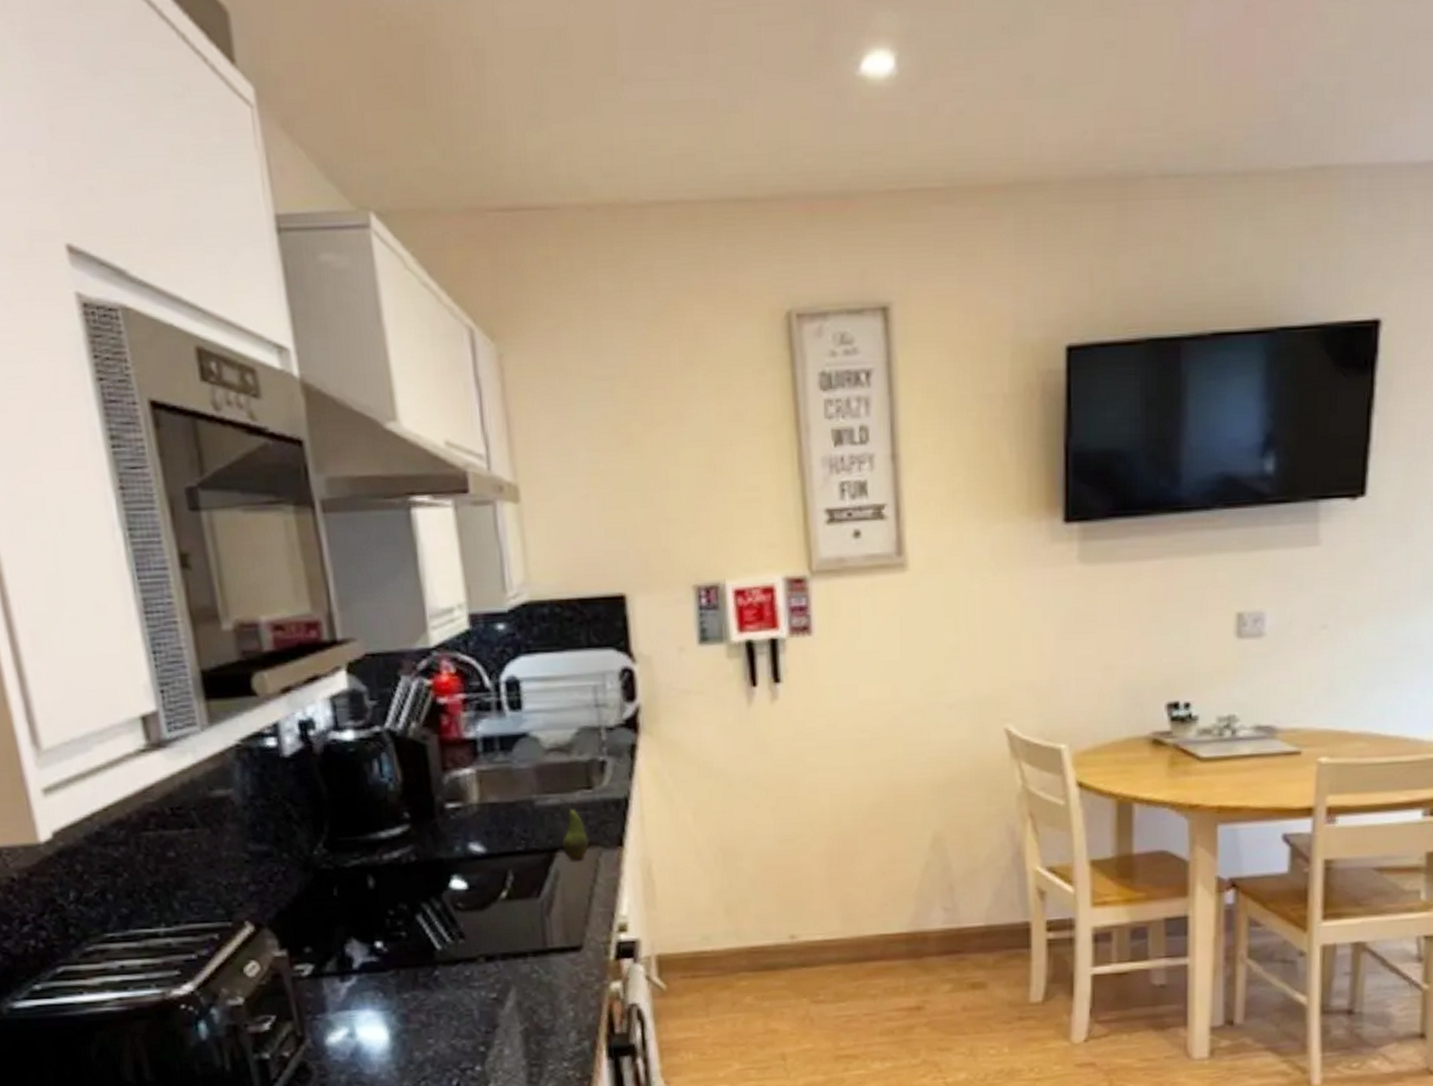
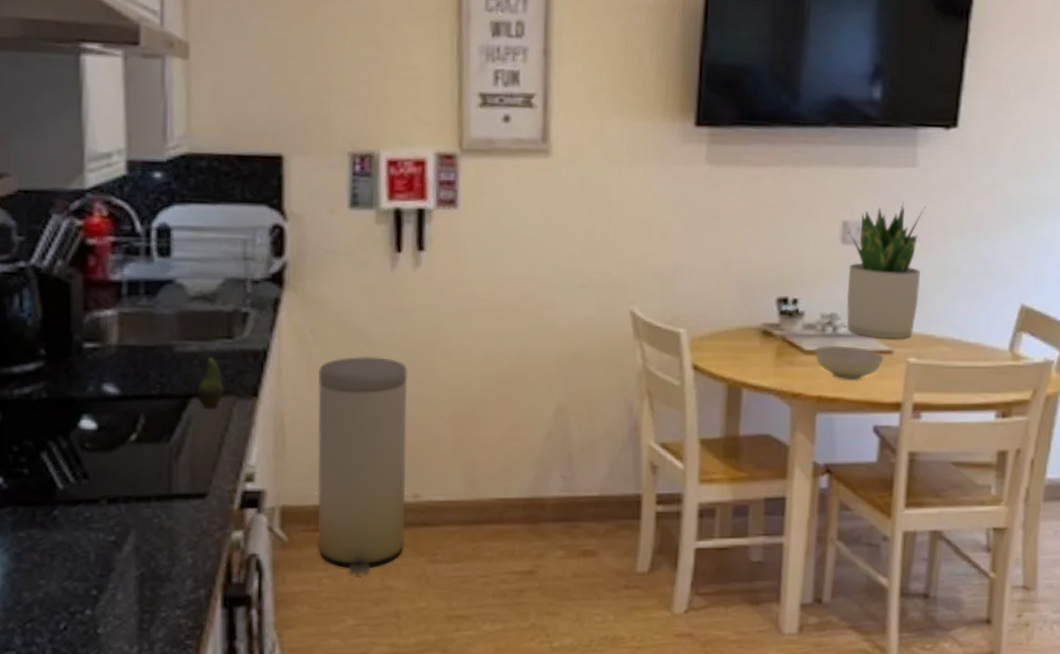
pedal bin: none [682,796,786,1020] -> present [317,356,408,575]
bowl: none [1211,749,1291,787] -> present [814,345,884,380]
planter: none [1243,586,1332,740] -> present [846,202,925,340]

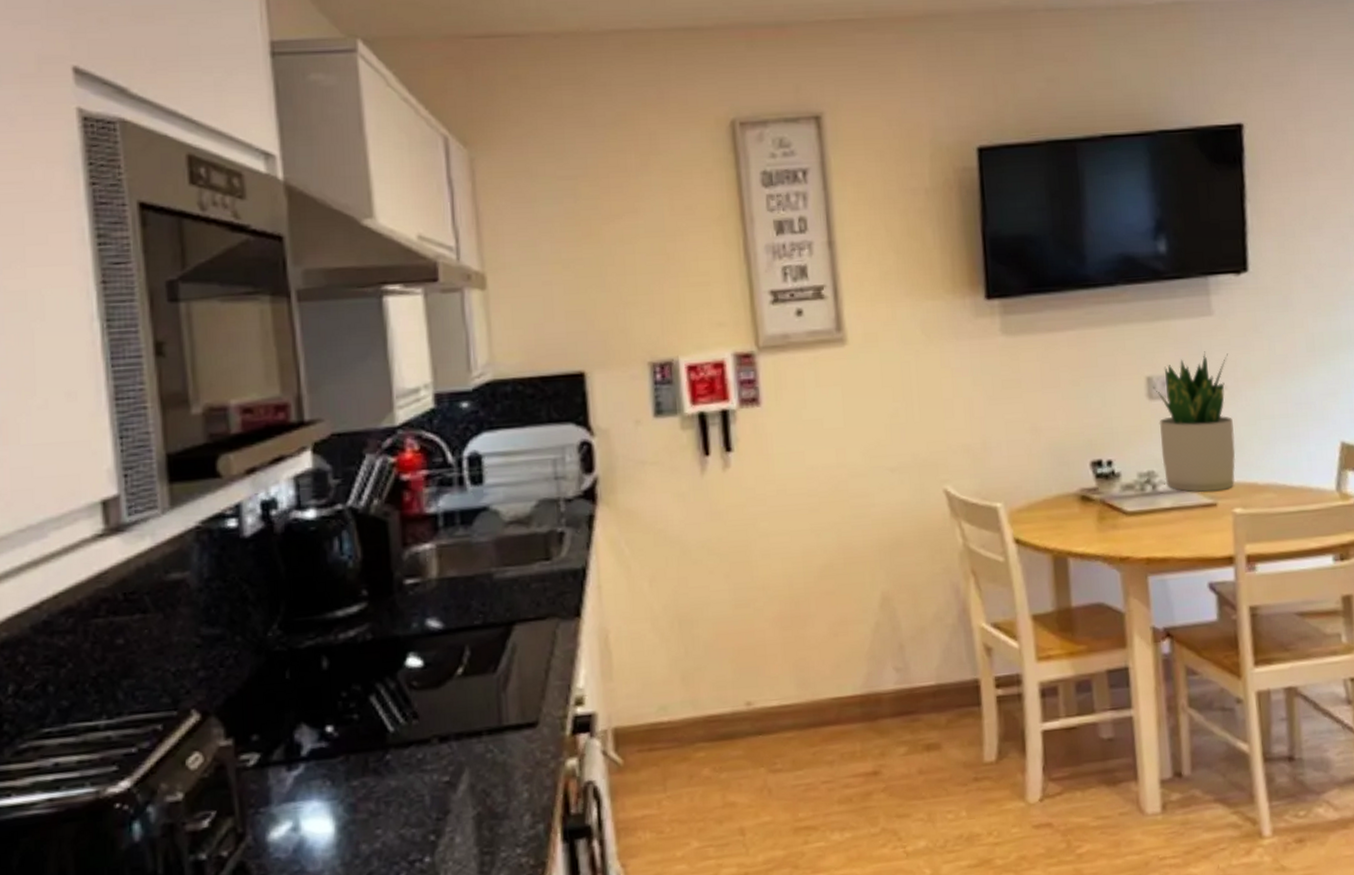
fruit: present [198,345,225,407] -> none [518,570,548,633]
pedal bin: present [317,356,408,575] -> none [639,563,743,794]
bowl: present [814,345,884,380] -> none [1136,502,1209,538]

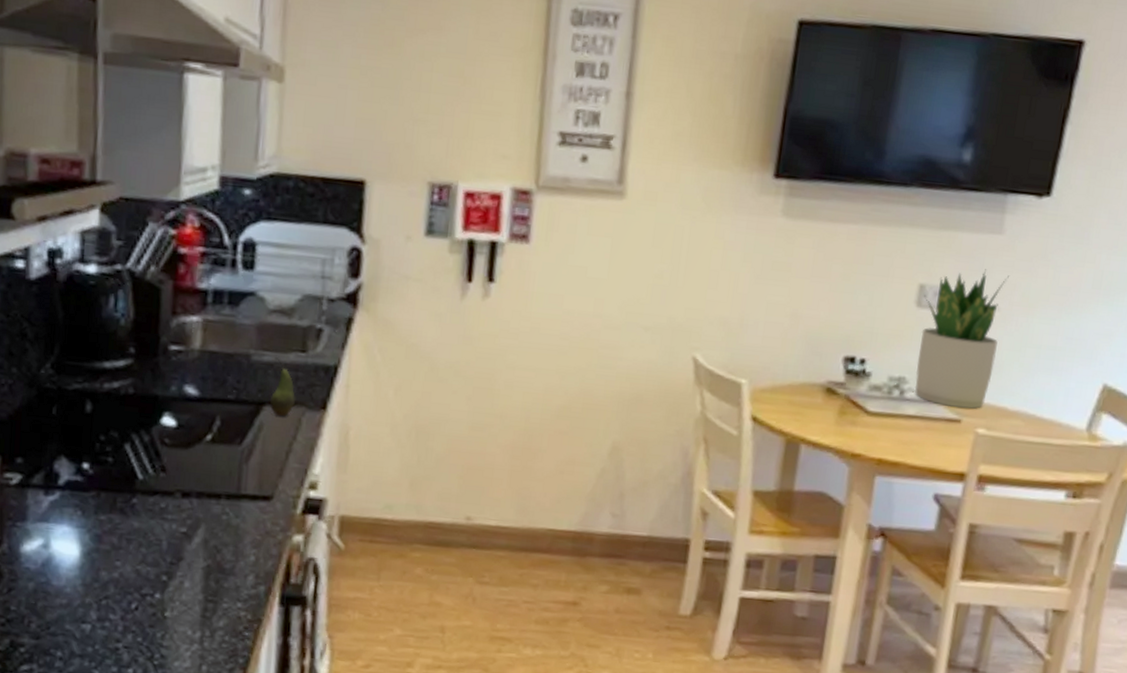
fruit: none [518,570,548,633] -> present [270,356,296,416]

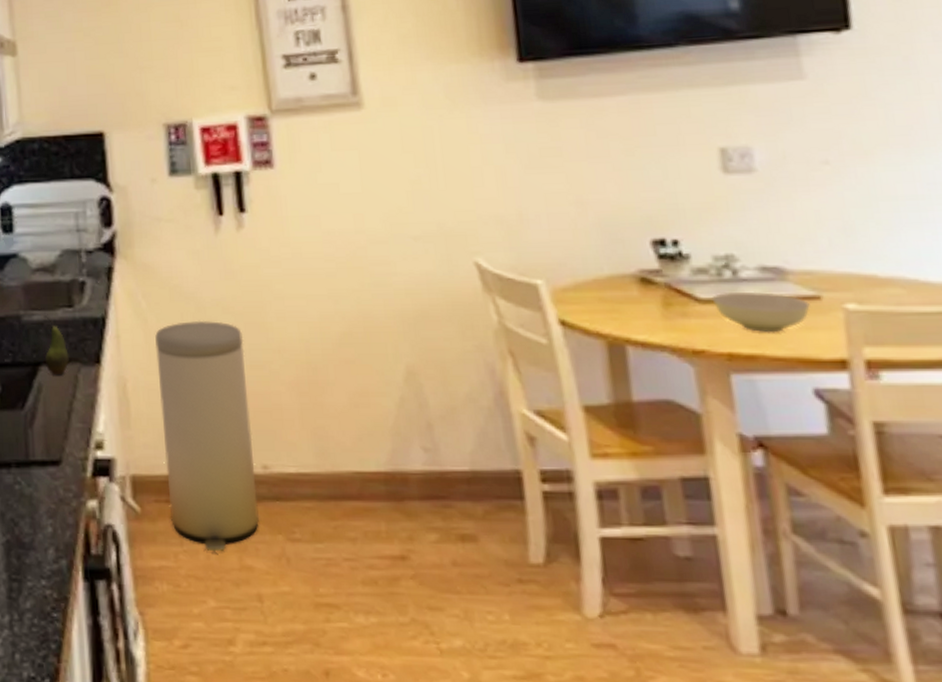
pedal bin: none [372,379,470,589] -> present [155,320,260,552]
bowl: none [878,408,951,446] -> present [712,291,810,333]
planter: present [914,269,1009,410] -> none [729,120,846,283]

